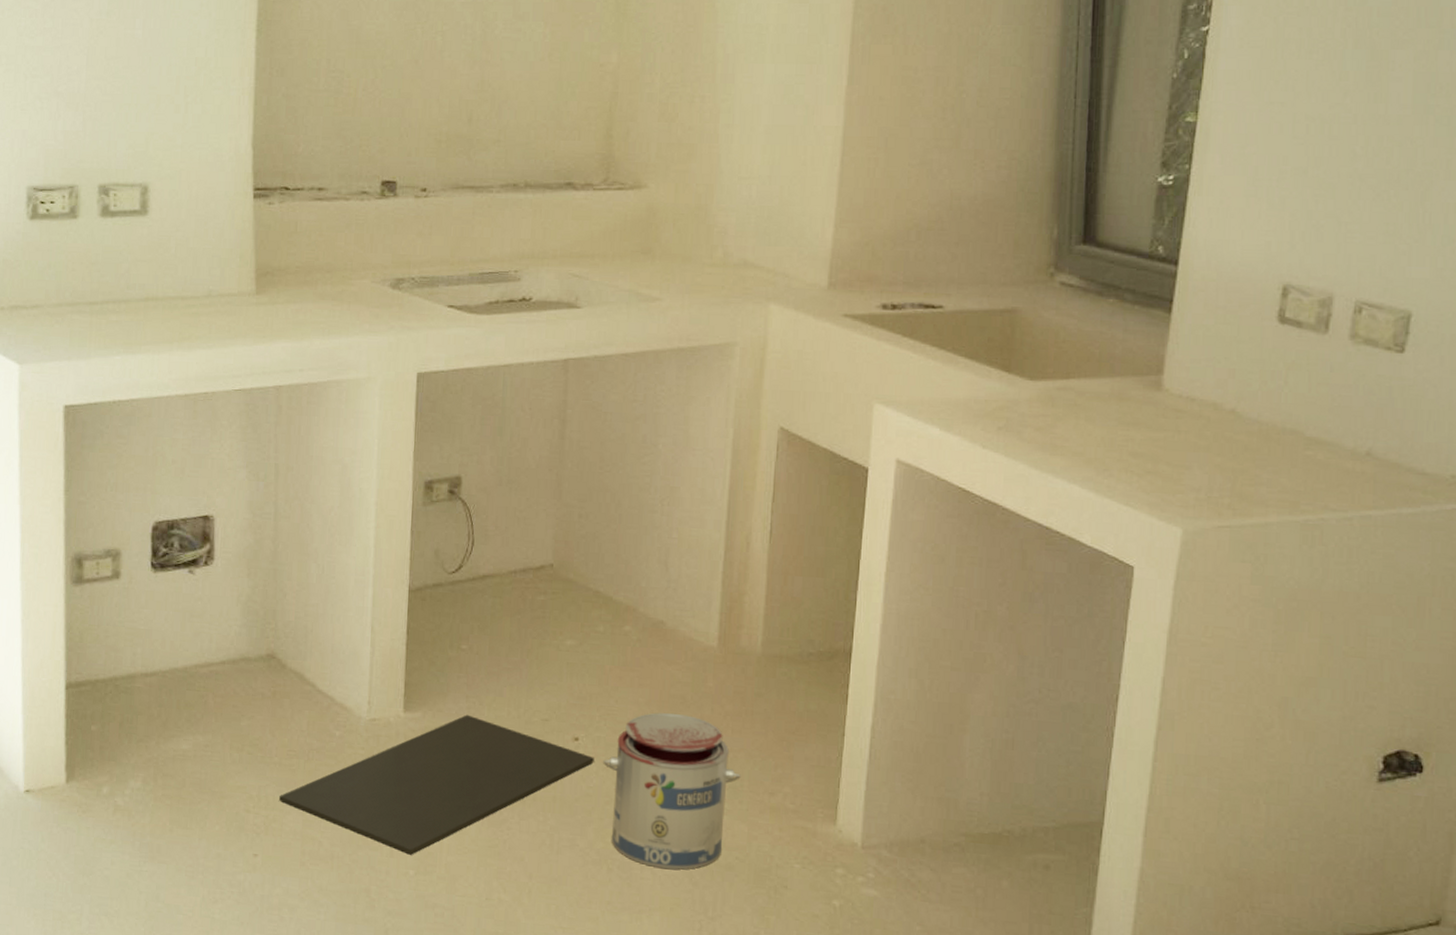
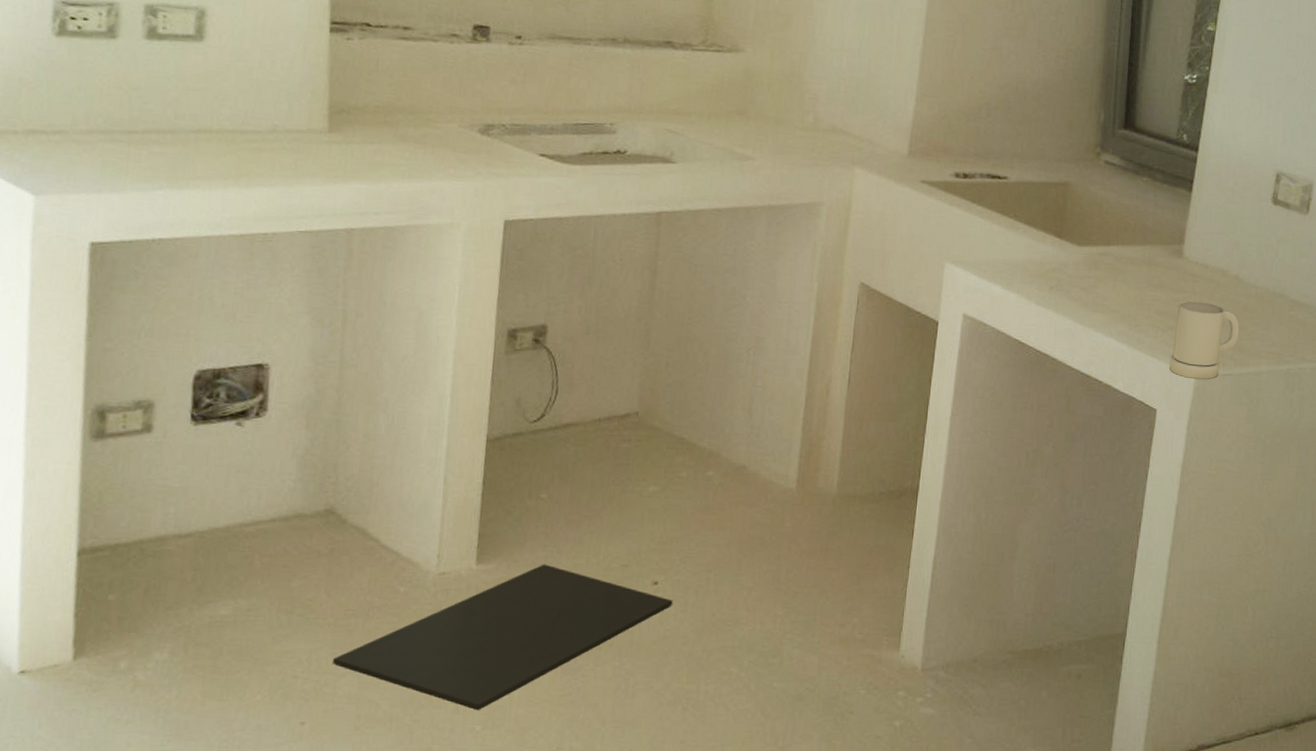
paint can: present [603,712,741,870] -> none [681,553,814,704]
mug: none [1149,440,1239,533] -> present [1169,301,1240,380]

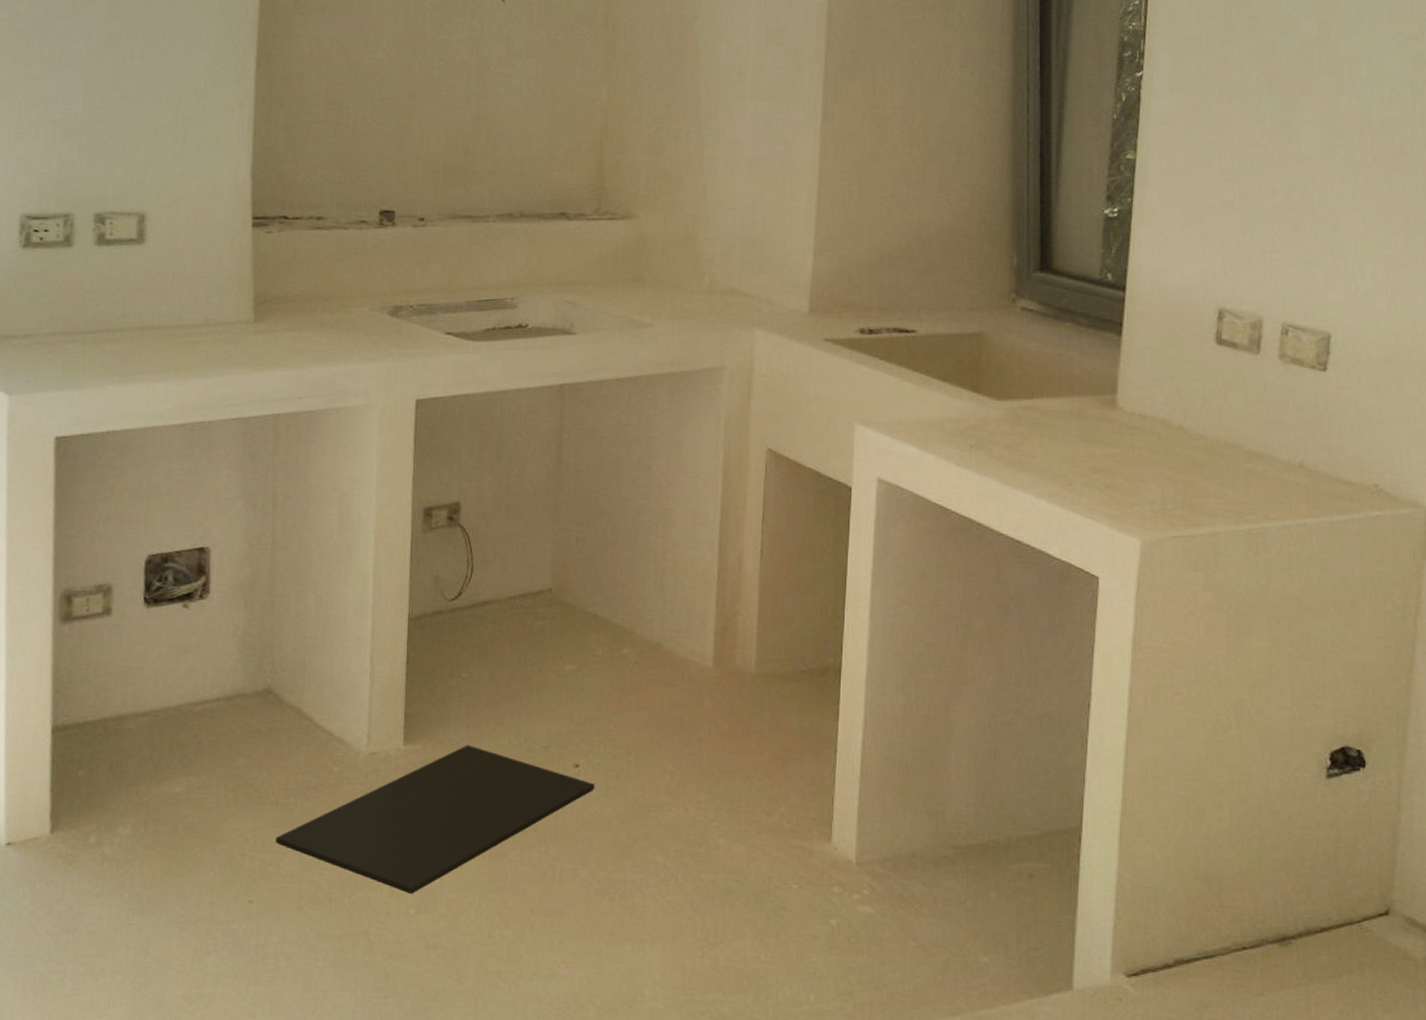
mug: present [1169,301,1240,380] -> none [1110,456,1189,543]

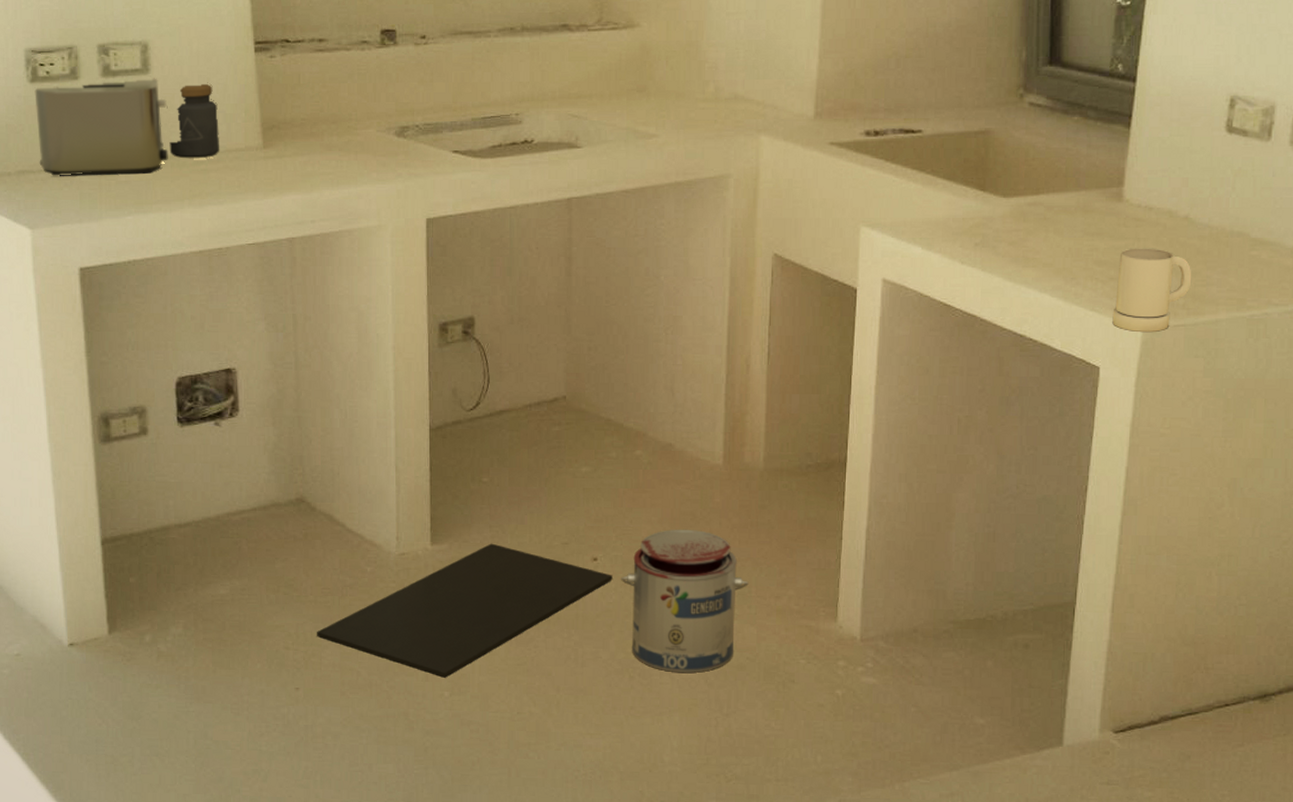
toaster: none [24,248,159,343] -> present [34,78,168,176]
jar: none [158,254,211,331] -> present [167,82,220,159]
paint can: none [604,735,739,896] -> present [621,529,749,673]
mug: none [1110,456,1189,543] -> present [1112,248,1192,333]

